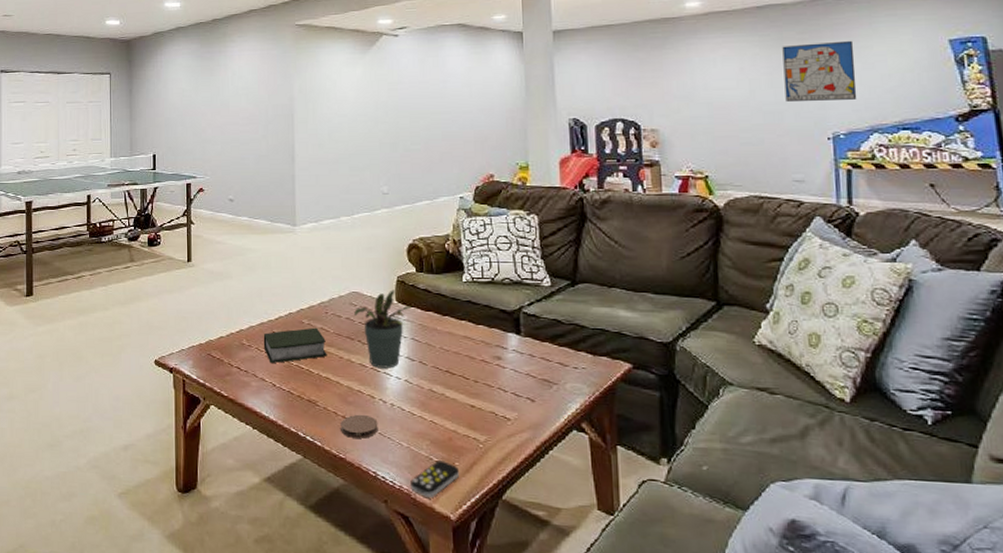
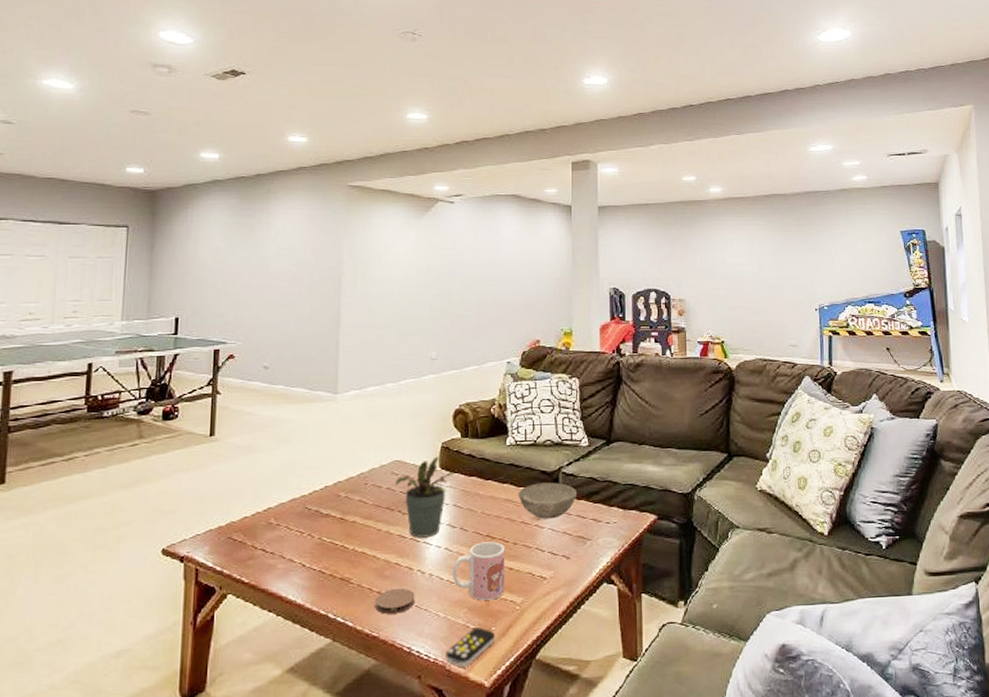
book: present [263,327,327,363] -> none [294,500,365,541]
mug: none [413,377,467,436] -> present [452,542,505,601]
bowl: none [477,322,540,359] -> present [518,482,577,519]
wall art: present [782,40,857,101] -> none [783,228,837,277]

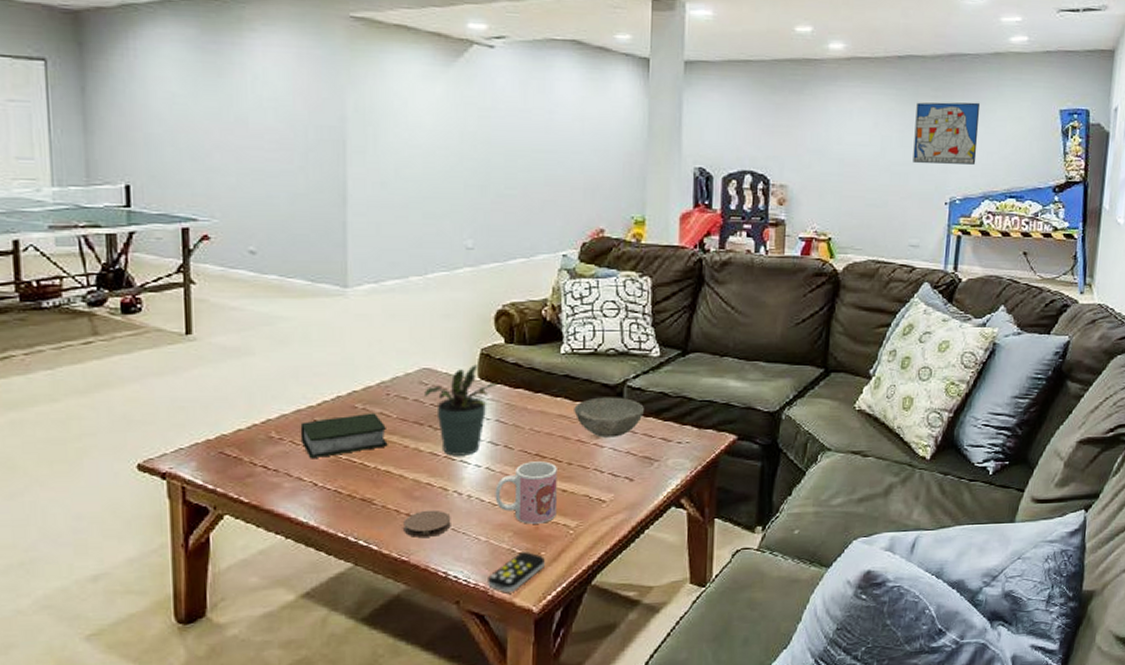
book: none [294,500,365,541] -> present [300,413,388,458]
wall art: none [783,228,837,277] -> present [913,102,981,165]

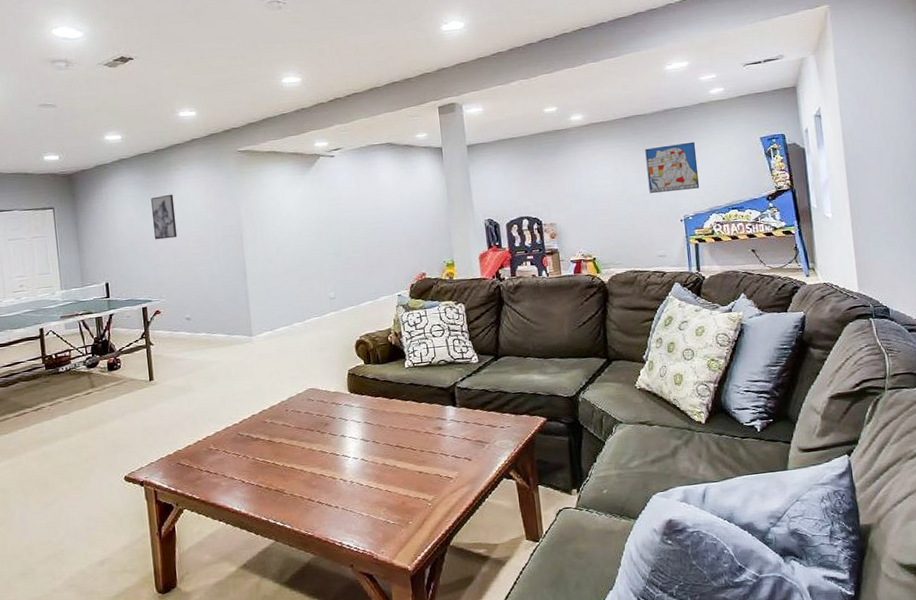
wall art: none [207,65,245,132] -> present [151,194,178,240]
book: present [300,413,388,458] -> none [229,425,290,462]
coaster: present [404,509,451,537] -> none [307,494,341,517]
potted plant: present [425,364,497,456] -> none [312,382,363,452]
remote control: present [488,552,546,592] -> none [372,522,414,556]
mug: present [495,461,557,524] -> none [369,450,417,501]
bowl: present [574,397,644,438] -> none [420,396,472,429]

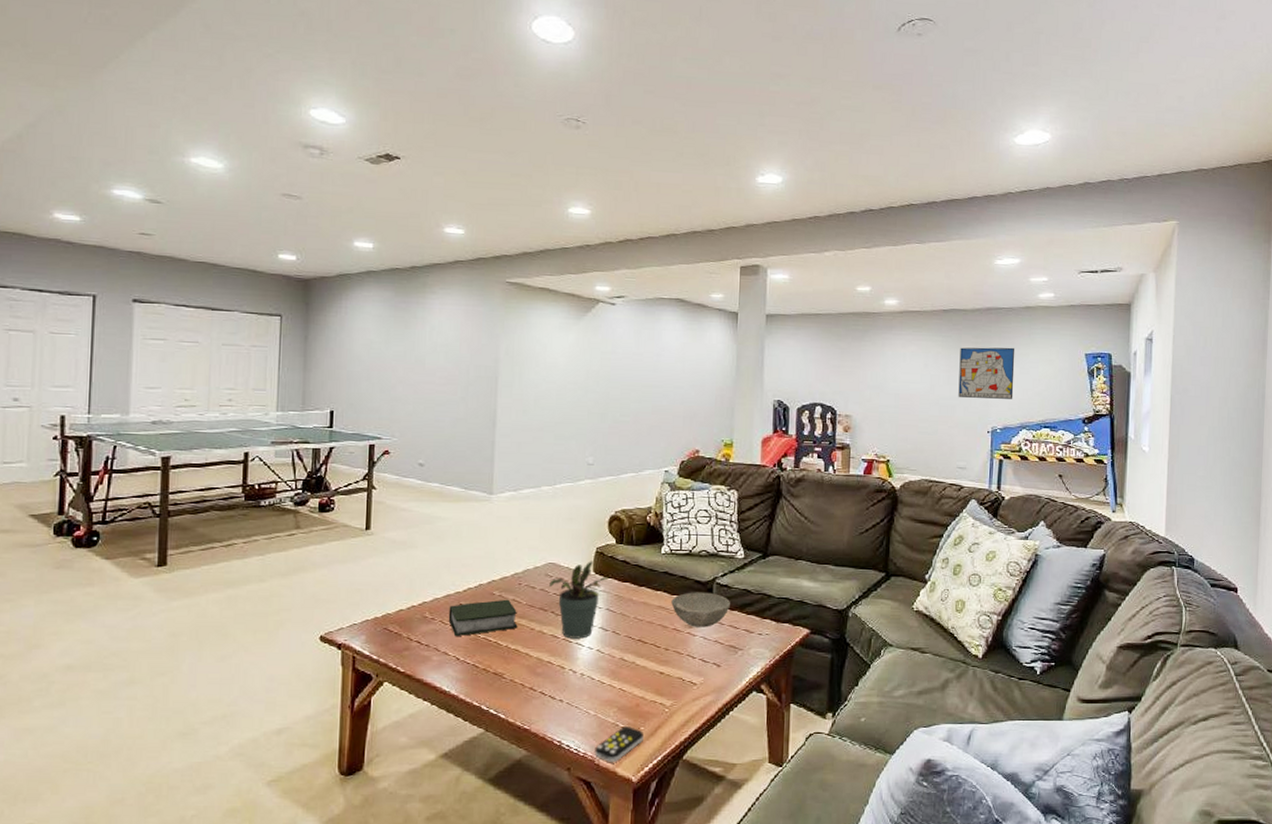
wall art: present [151,194,178,240] -> none [395,319,424,371]
book: none [229,425,290,462] -> present [448,599,518,636]
potted plant: none [312,382,363,452] -> present [549,561,609,639]
remote control: none [372,522,414,556] -> present [595,726,645,762]
bowl: none [420,396,472,429] -> present [671,592,730,627]

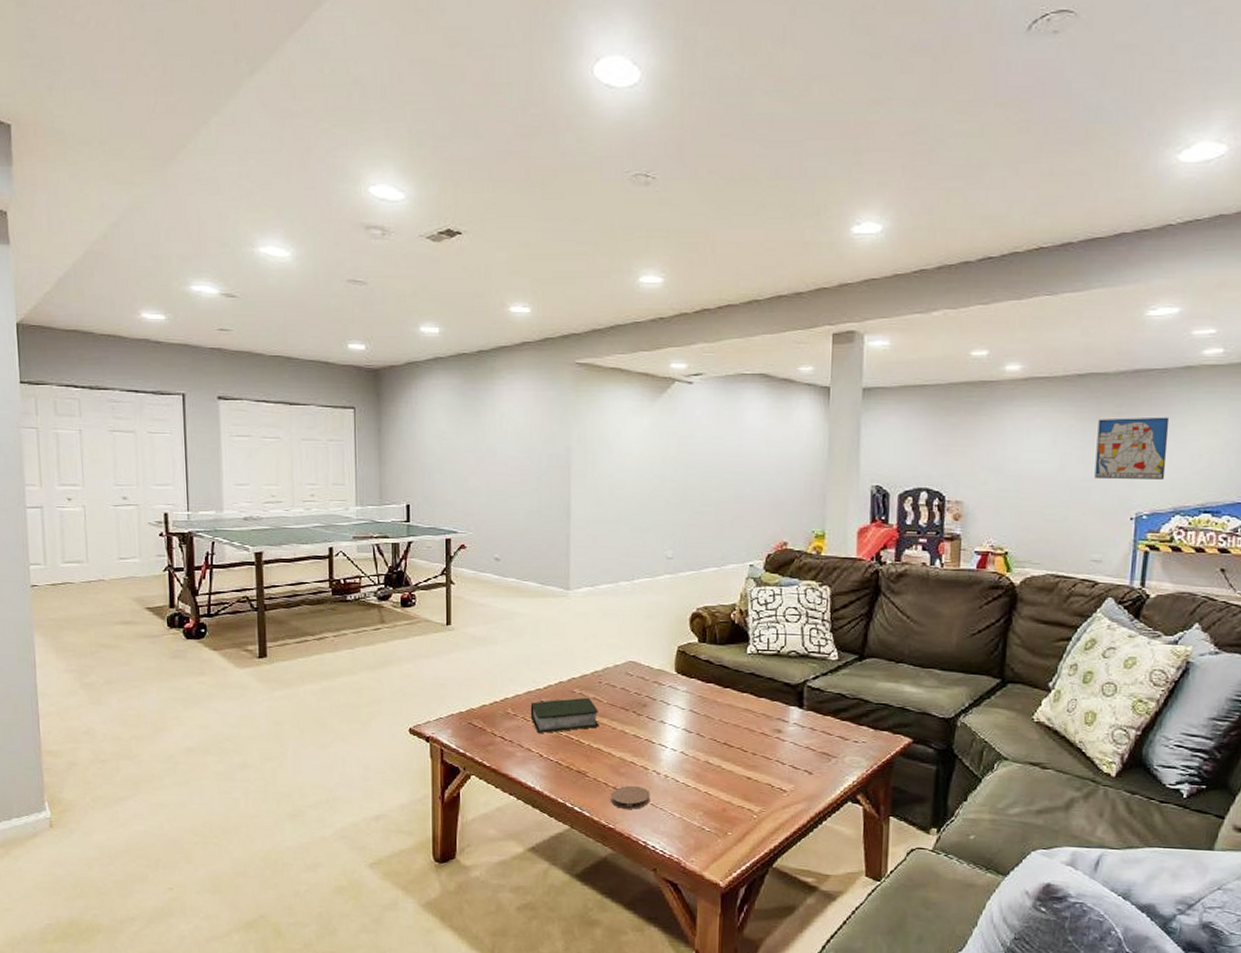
coaster: none [527,685,566,709] -> present [611,785,651,809]
potted plant: present [549,561,609,639] -> none [630,660,691,740]
remote control: present [595,726,645,762] -> none [681,831,732,866]
bowl: present [671,592,730,627] -> none [758,695,823,733]

